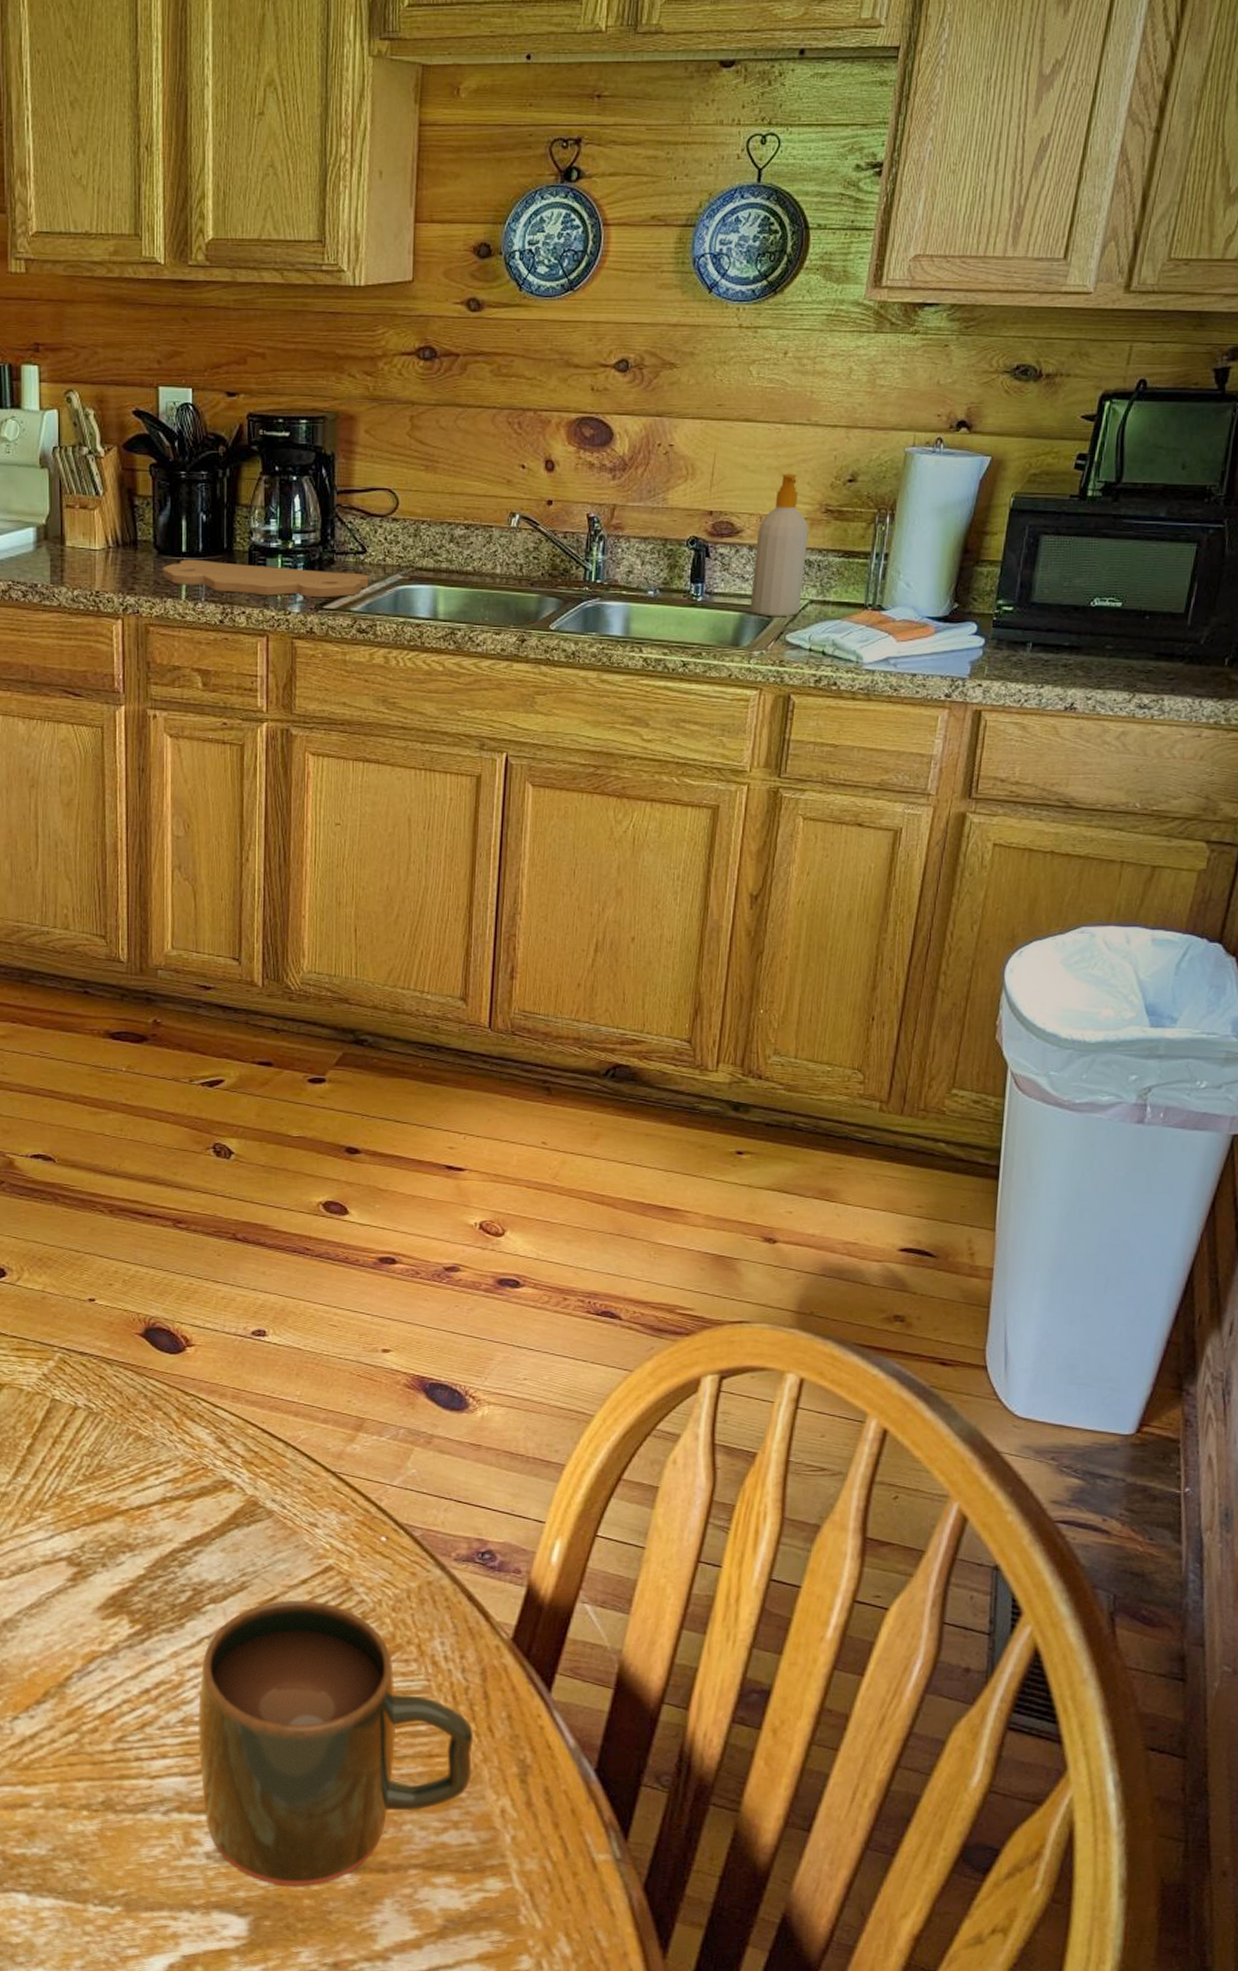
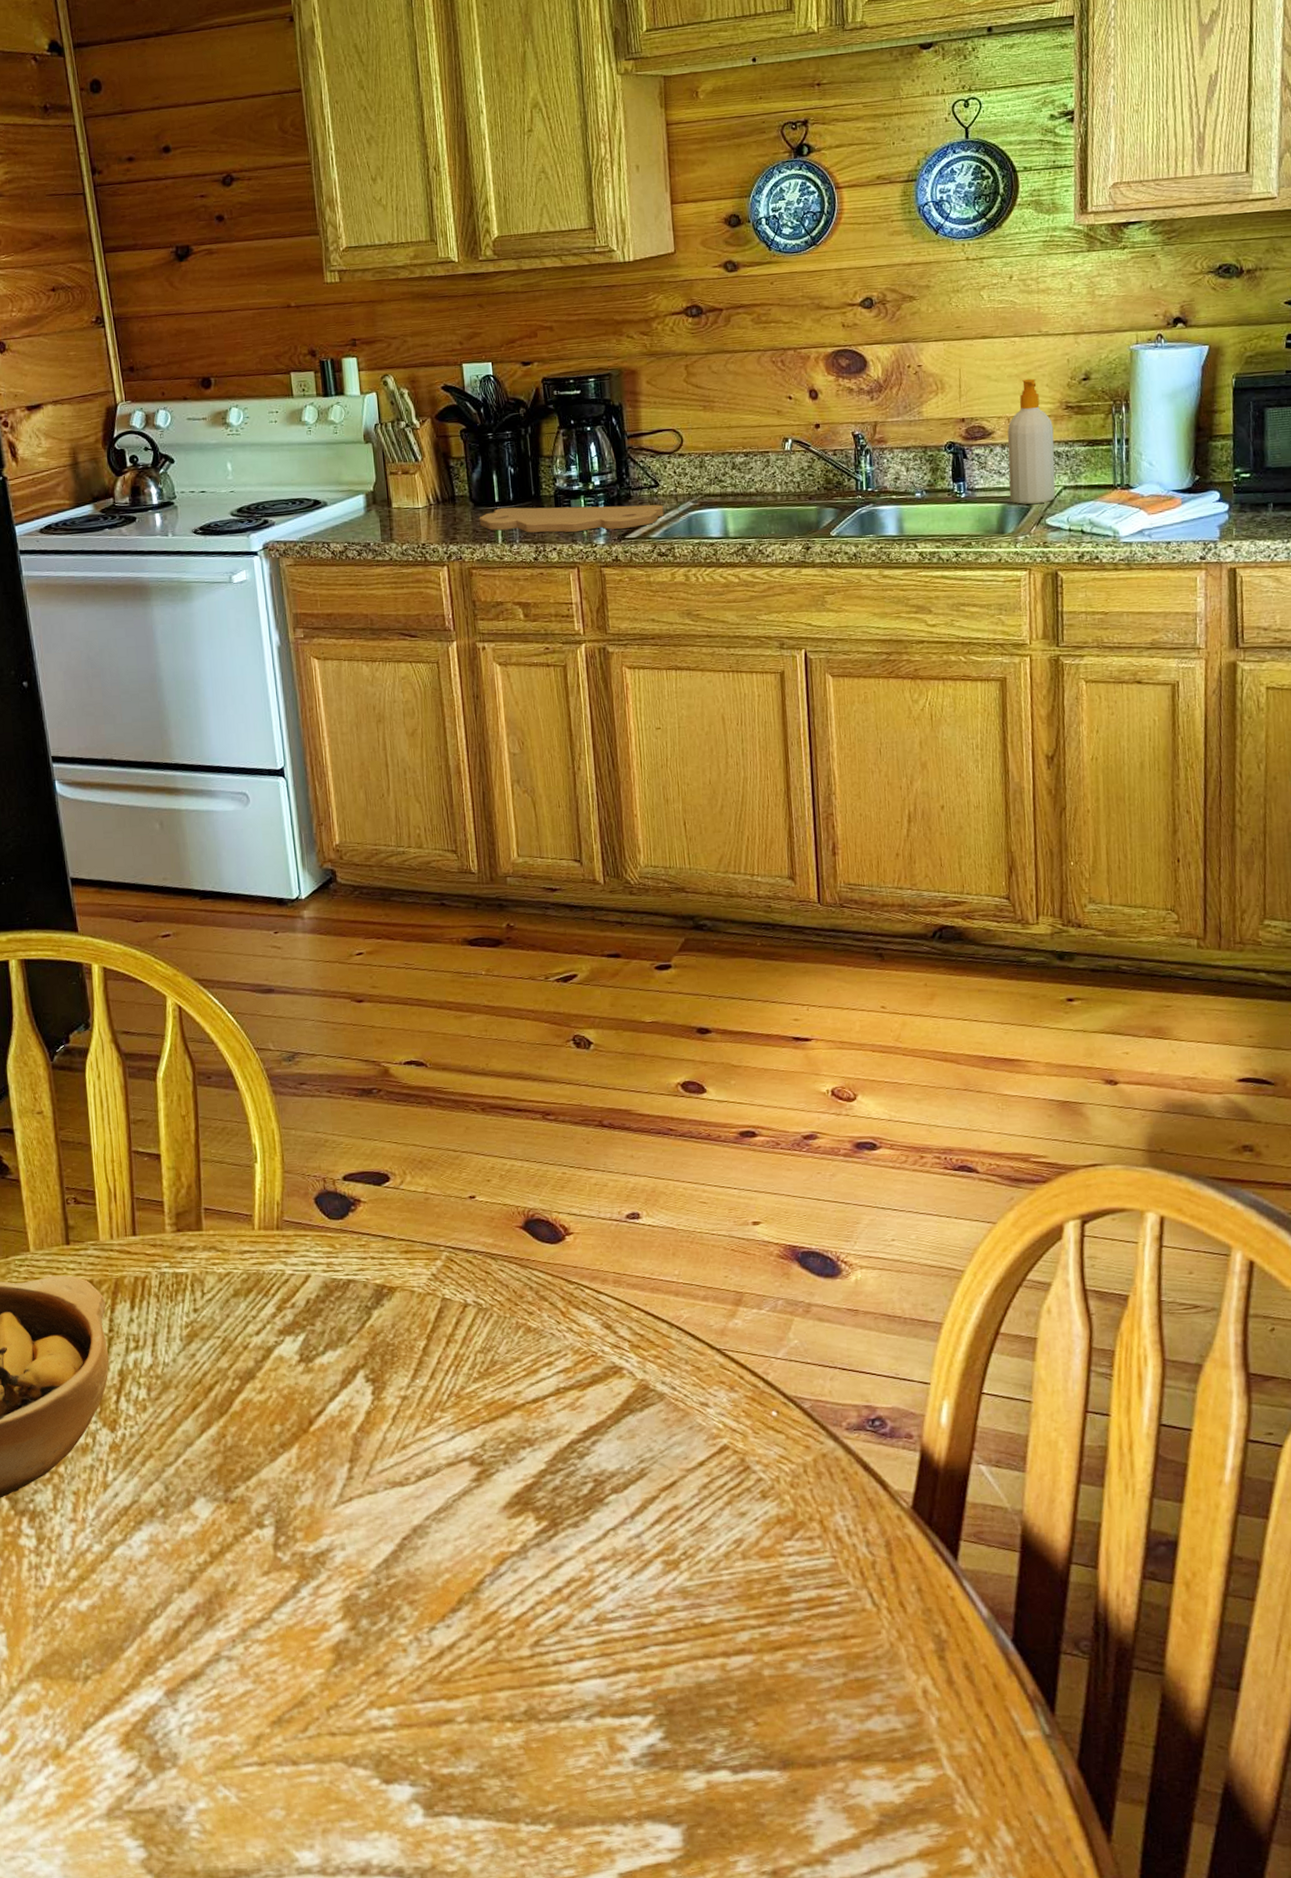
mug: present [197,1599,473,1887] -> none [609,1482,889,1790]

